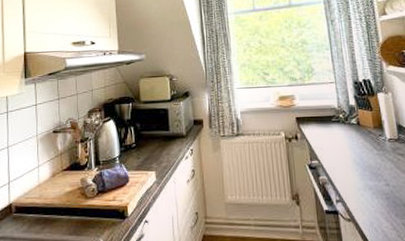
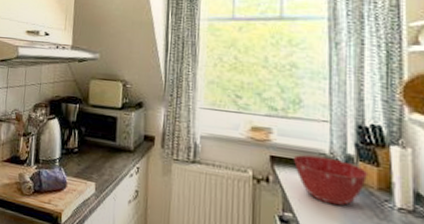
mixing bowl: none [312,110,366,147] -> present [293,154,369,206]

